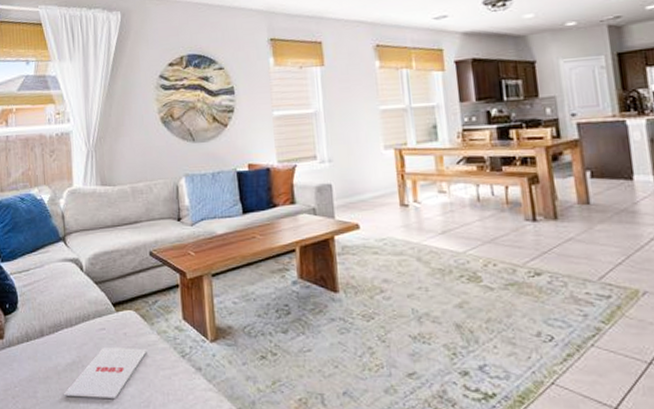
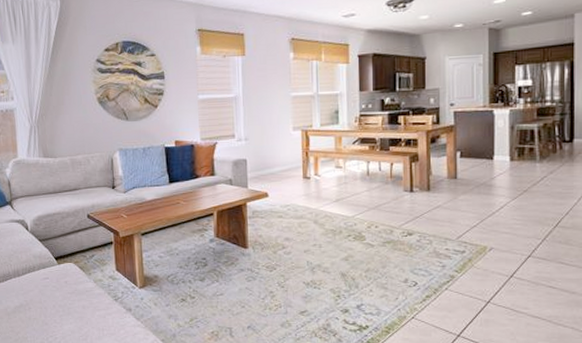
magazine: present [64,348,147,398] -> none [13,293,85,333]

